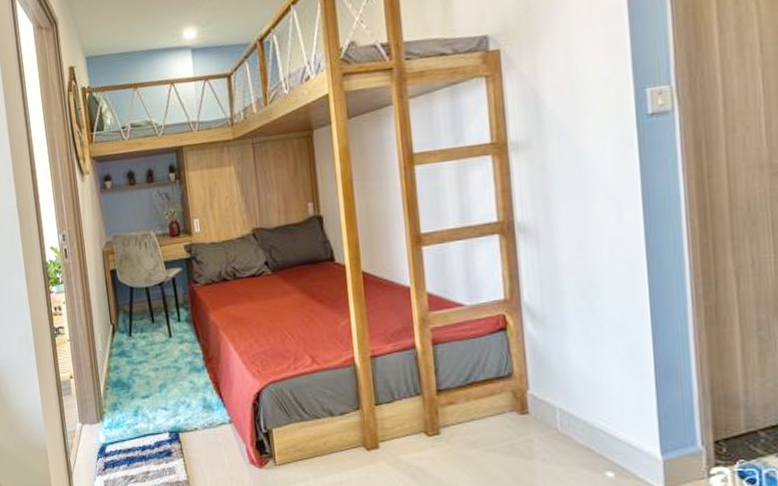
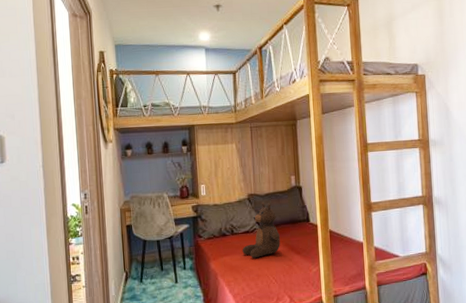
teddy bear: none [248,238,297,309] -> present [242,202,280,259]

